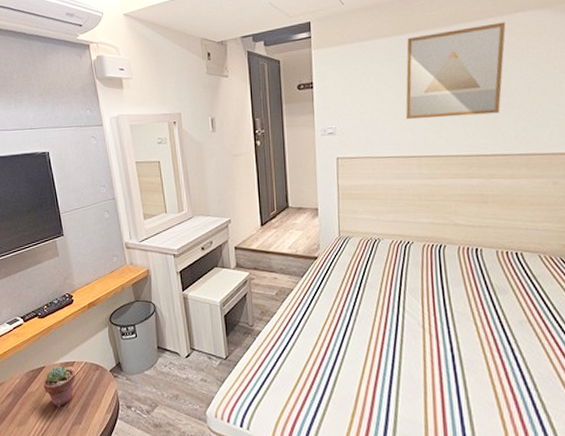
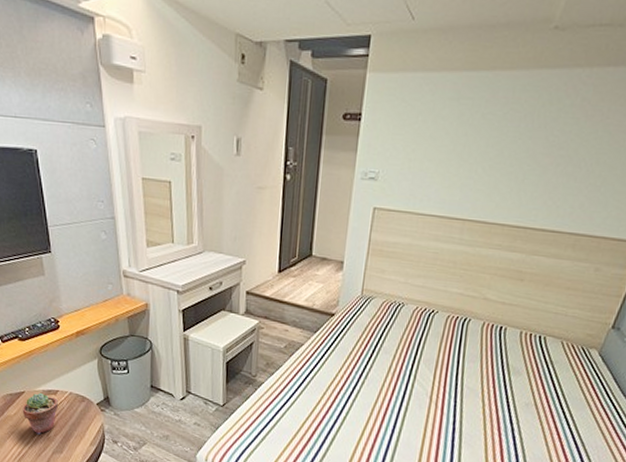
wall art: present [406,22,506,119] -> none [459,74,593,184]

